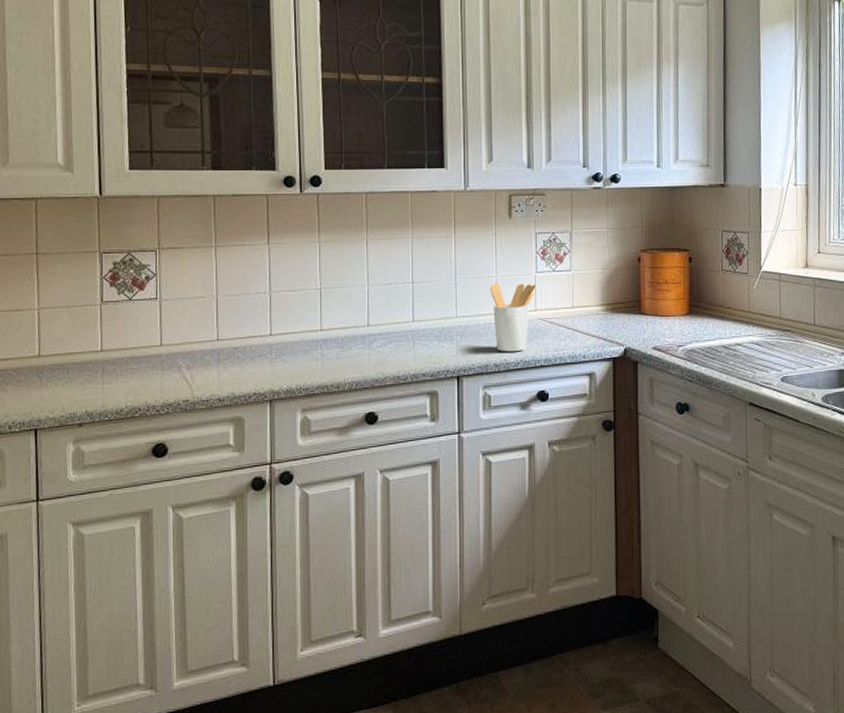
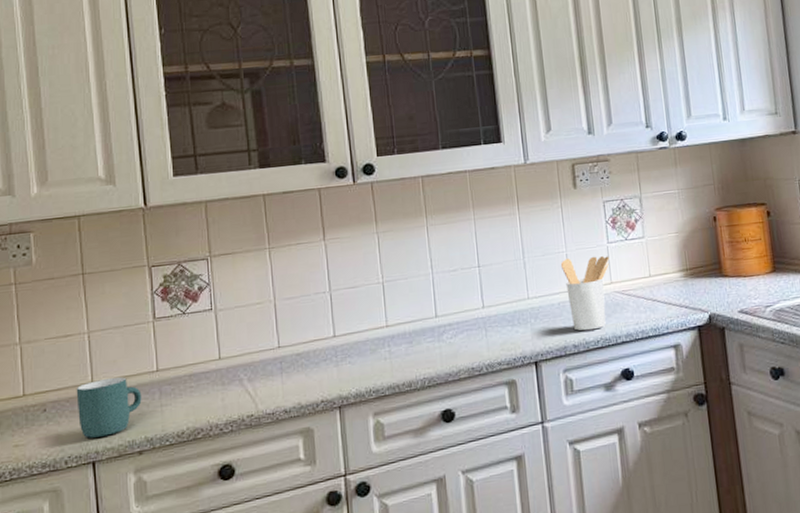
mug: none [23,354,85,407] -> present [76,377,142,438]

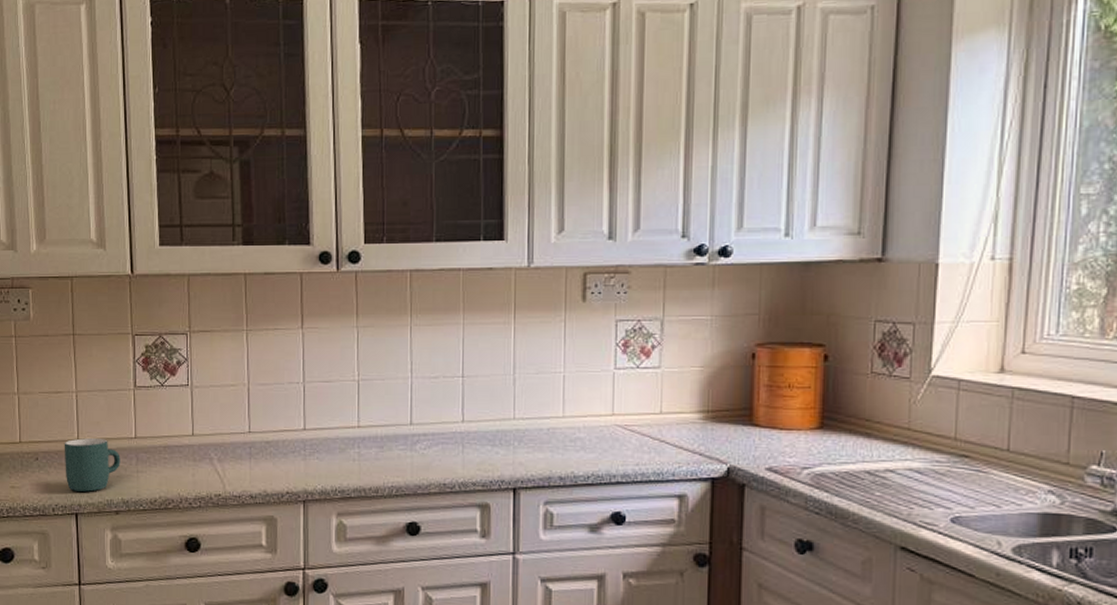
utensil holder: present [560,256,610,331] -> none [555,379,615,464]

